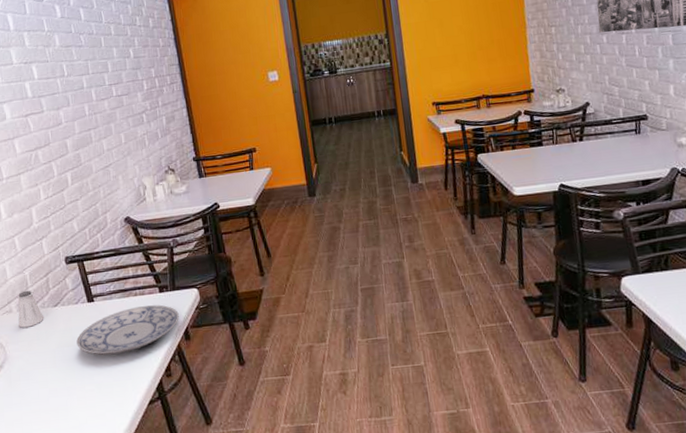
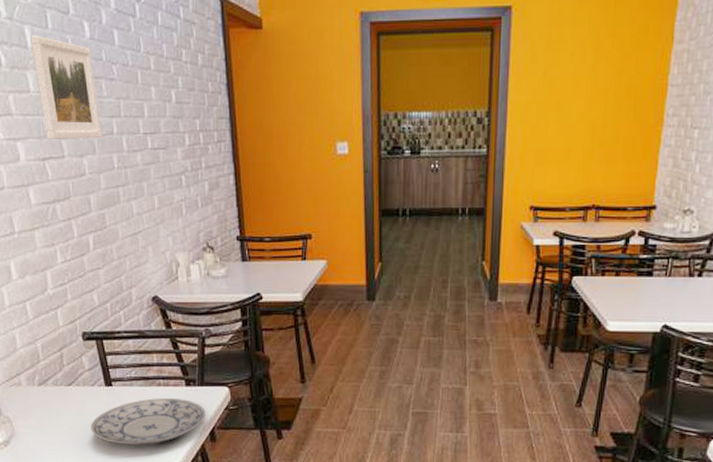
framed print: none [12,20,75,99] -> present [31,35,103,139]
saltshaker: present [17,290,44,328] -> none [27,363,56,404]

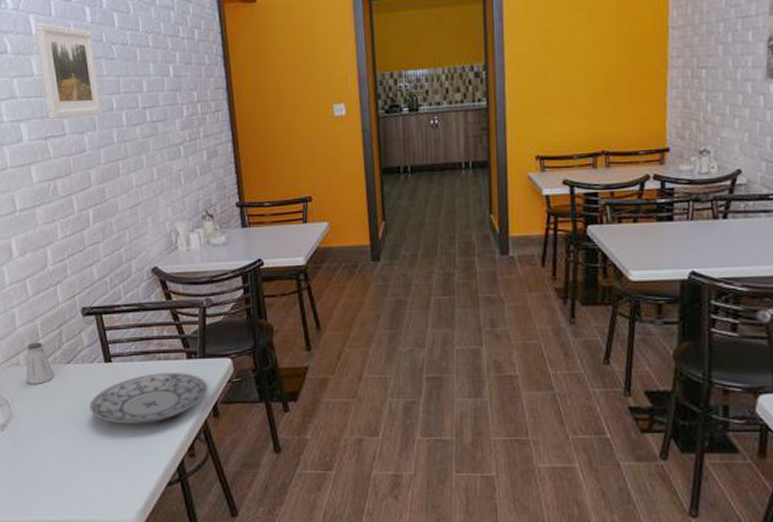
saltshaker: none [27,363,56,404] -> present [26,342,55,384]

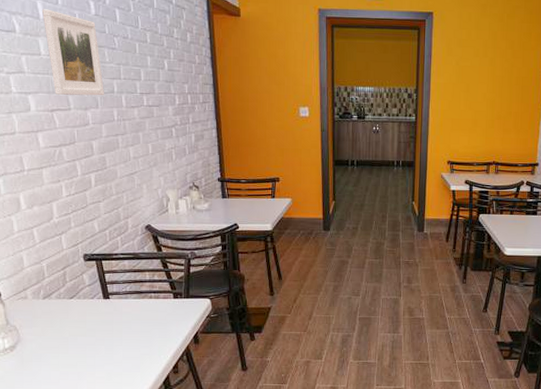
saltshaker: present [26,342,55,384] -> none [33,280,59,314]
plate: present [90,373,208,424] -> none [90,309,190,348]

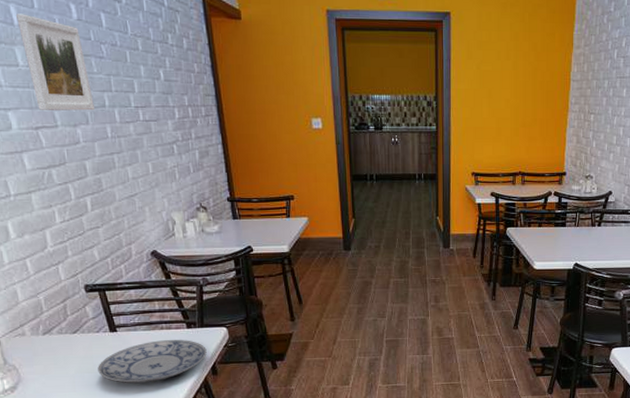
plate: none [90,309,190,348] -> present [98,340,207,383]

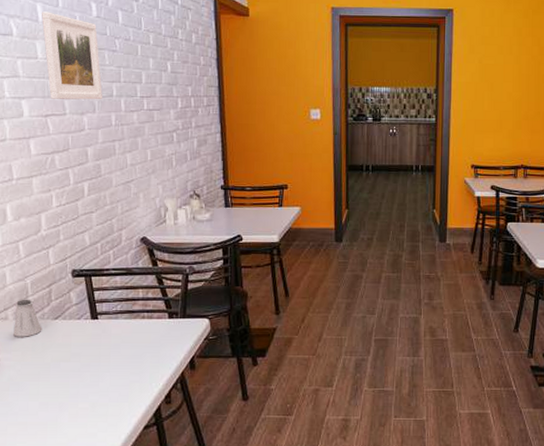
saltshaker: none [31,315,62,352] -> present [13,299,42,337]
plate: present [98,340,207,383] -> none [74,330,186,374]

